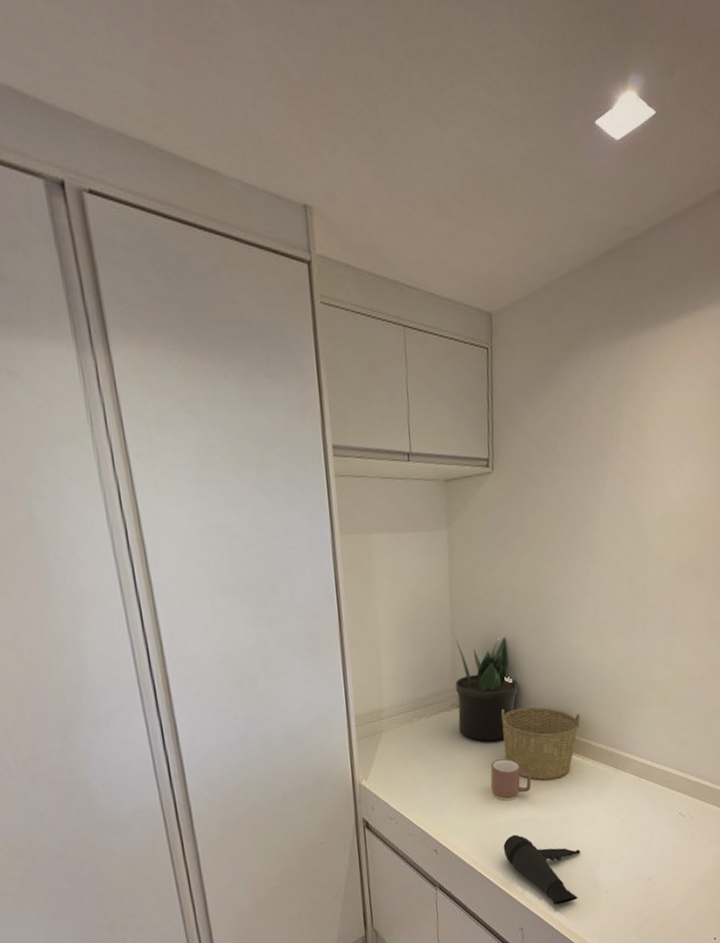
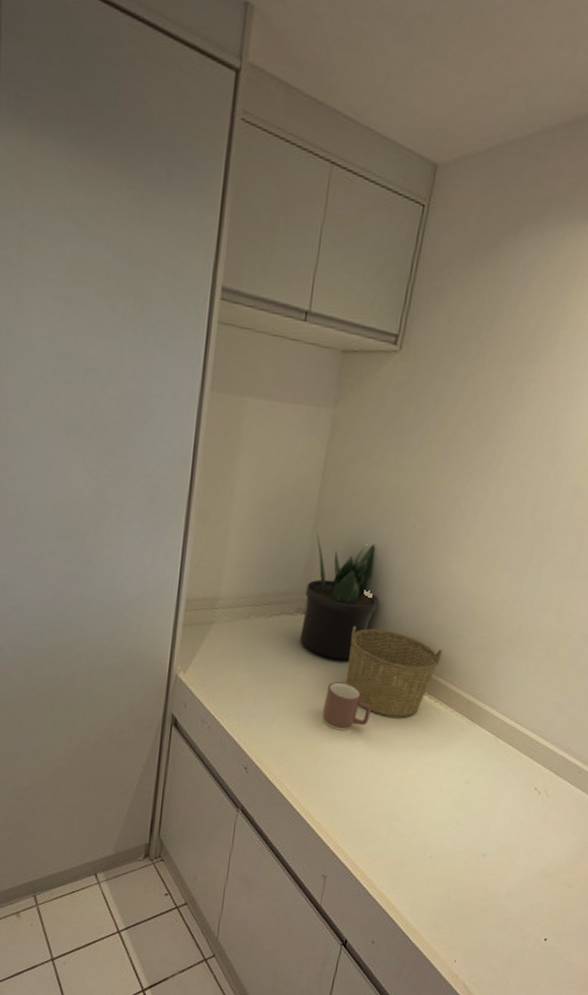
hair dryer: present [503,834,580,905] -> none [322,770,410,860]

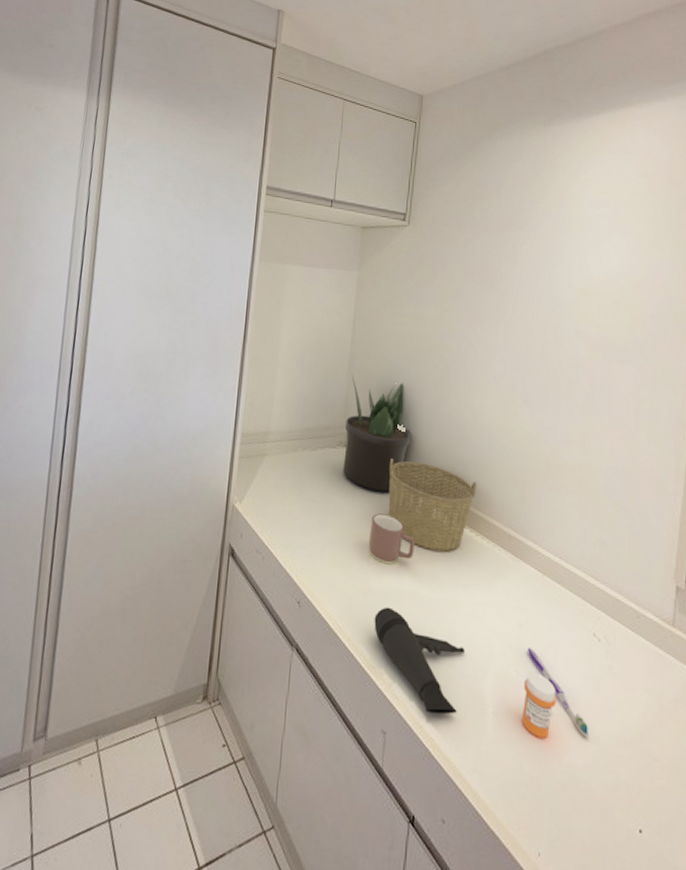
hair dryer: none [322,770,410,860] -> present [374,606,465,715]
medicine bottle: none [455,821,492,875] -> present [521,672,556,738]
toothbrush: none [470,801,516,872] -> present [528,647,590,738]

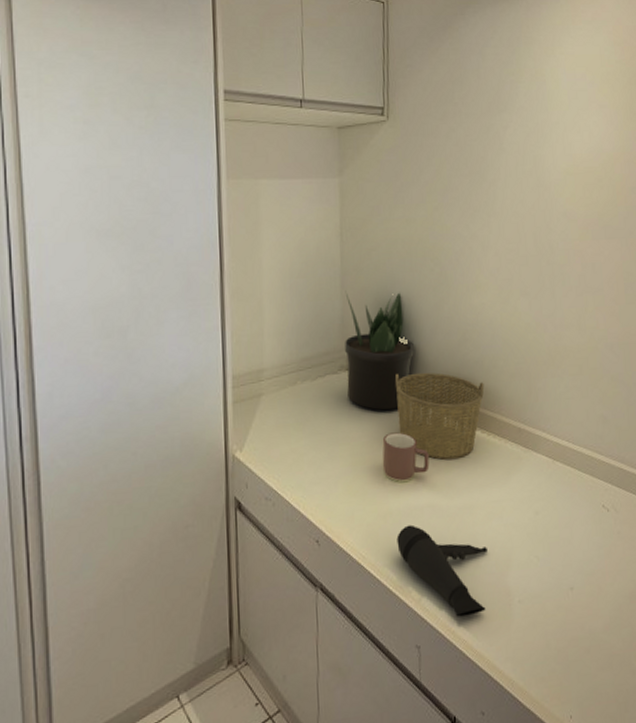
medicine bottle: present [521,672,556,738] -> none [544,553,575,613]
toothbrush: present [528,647,590,738] -> none [546,532,606,602]

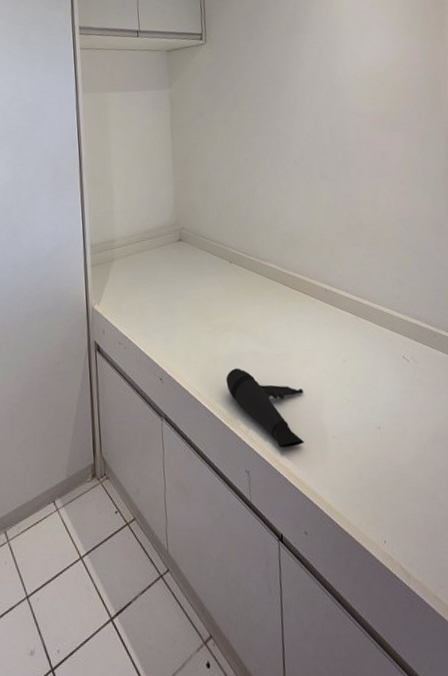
planter: present [345,291,414,411] -> none [176,177,234,274]
mug: present [382,432,430,482] -> none [211,291,251,332]
basket: present [394,372,485,460] -> none [219,242,294,314]

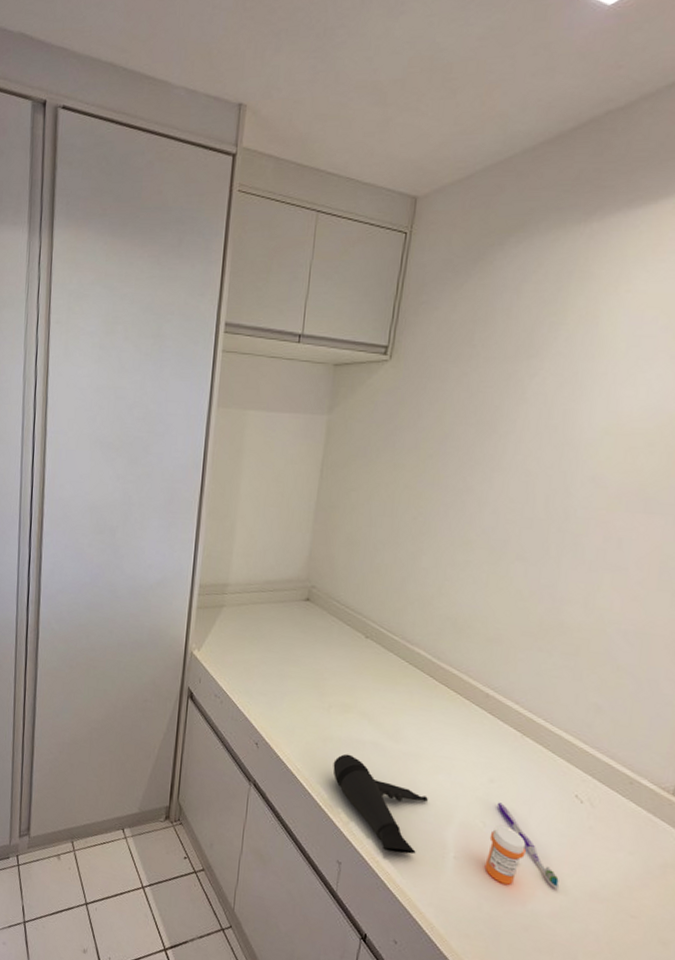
toothbrush: none [353,378,411,441] -> present [498,802,560,889]
medicine bottle: none [353,397,382,449] -> present [484,824,526,885]

